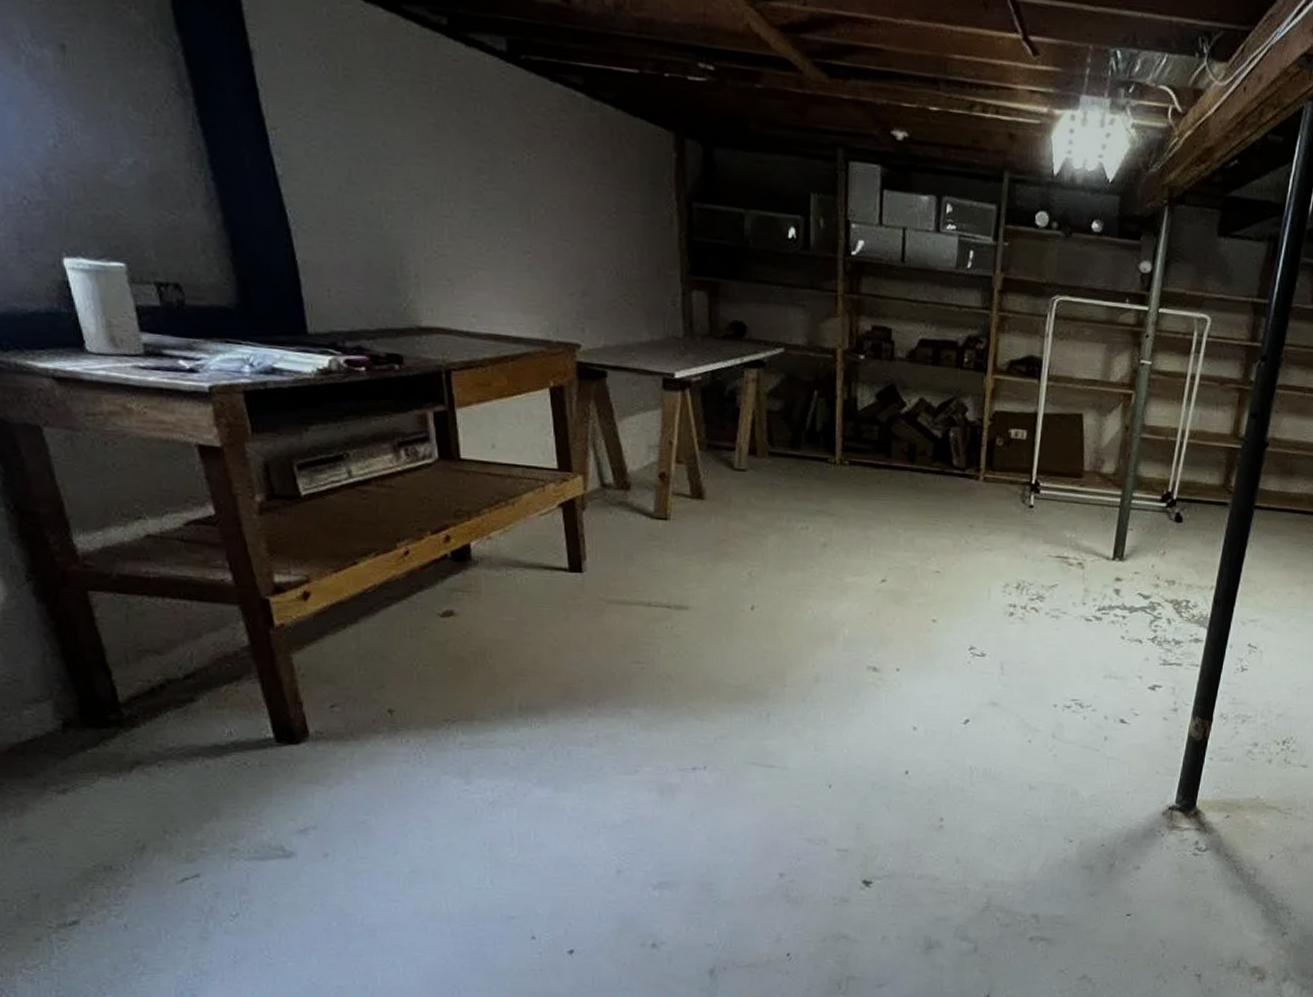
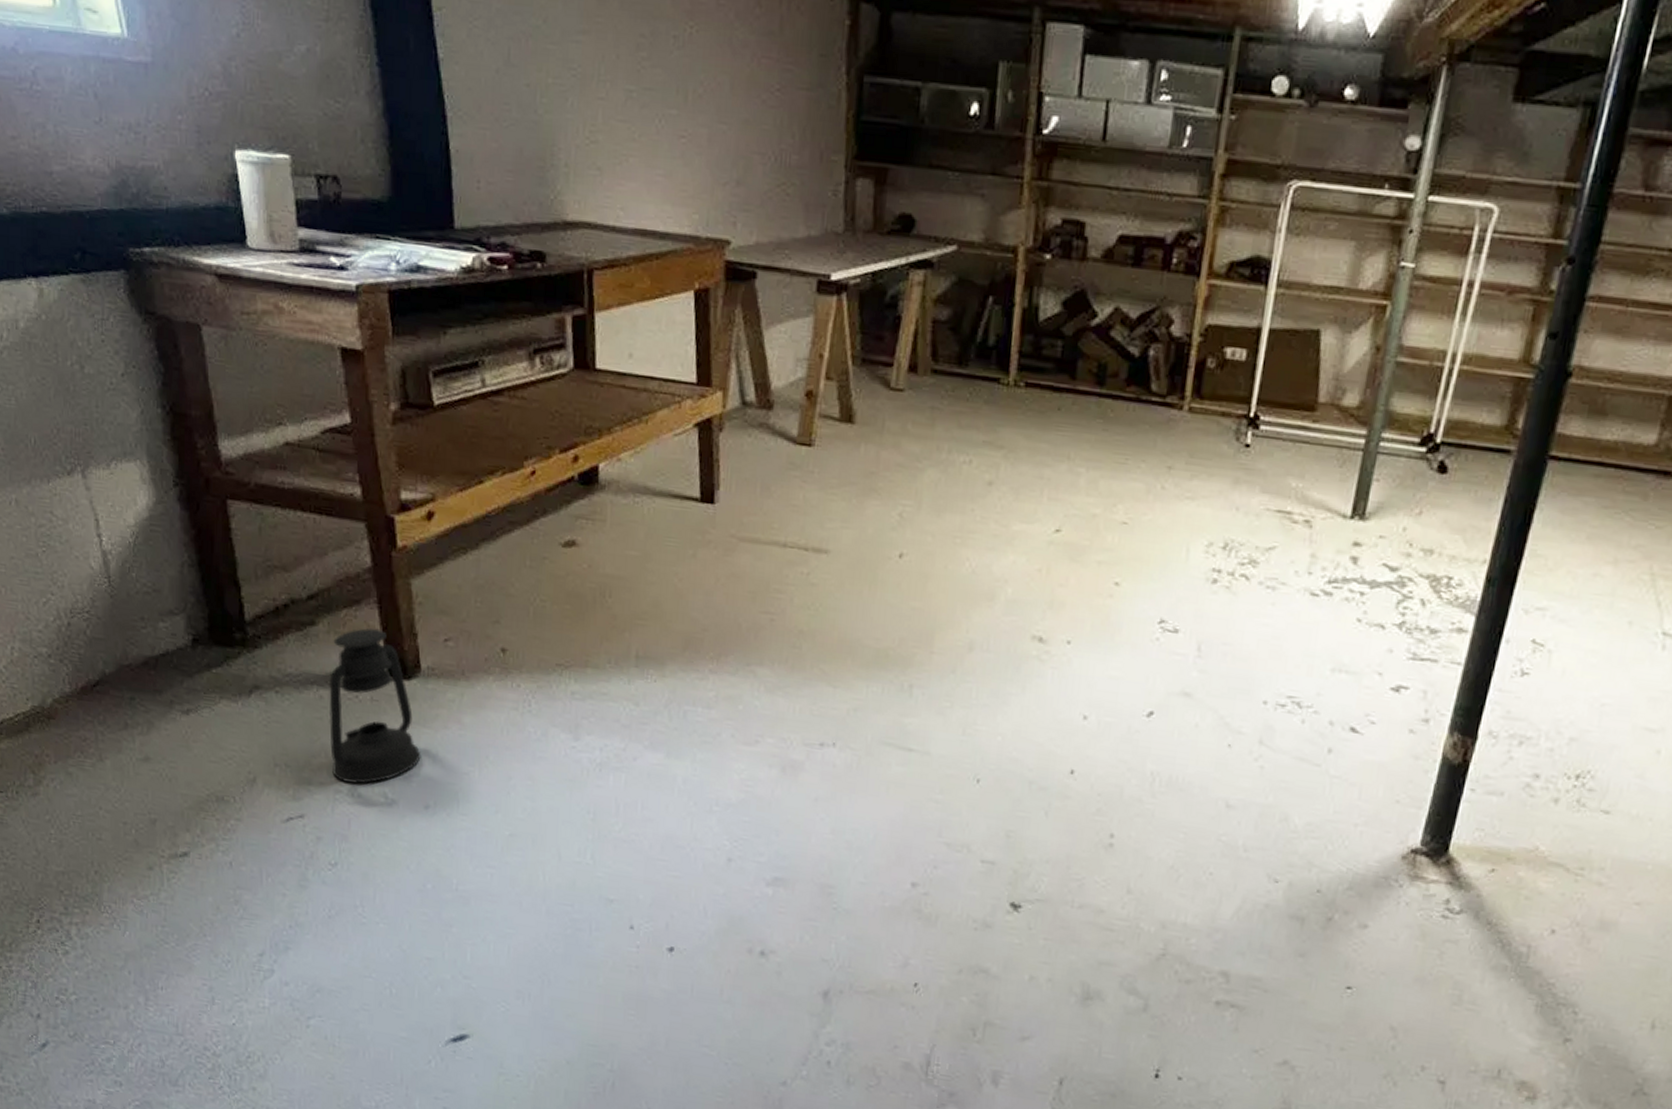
lantern: none [215,701,316,841] -> present [329,628,421,784]

